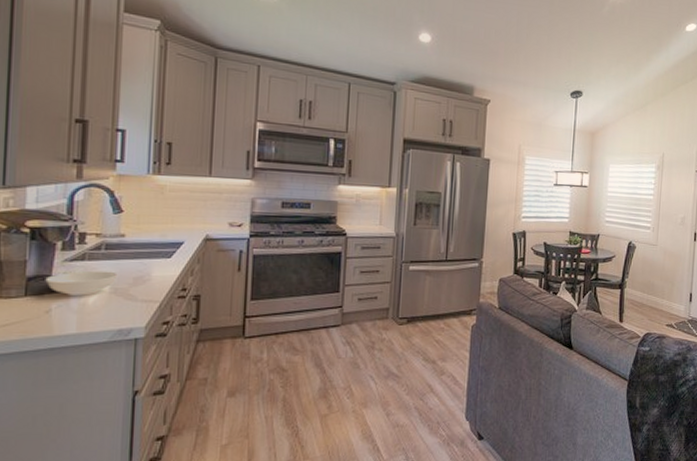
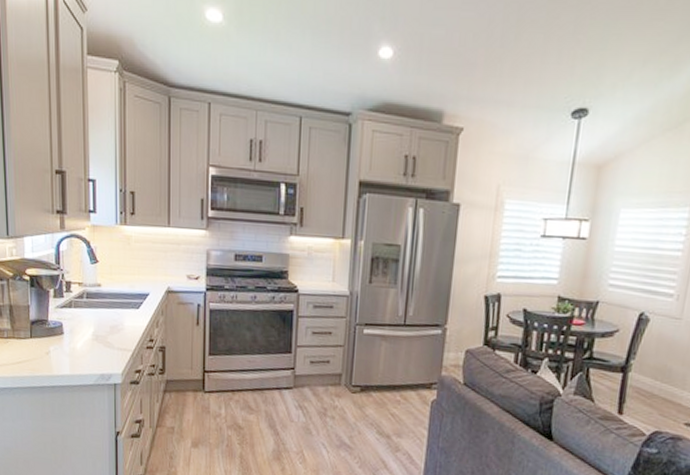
bowl: present [45,270,118,296] -> none [44,317,98,341]

